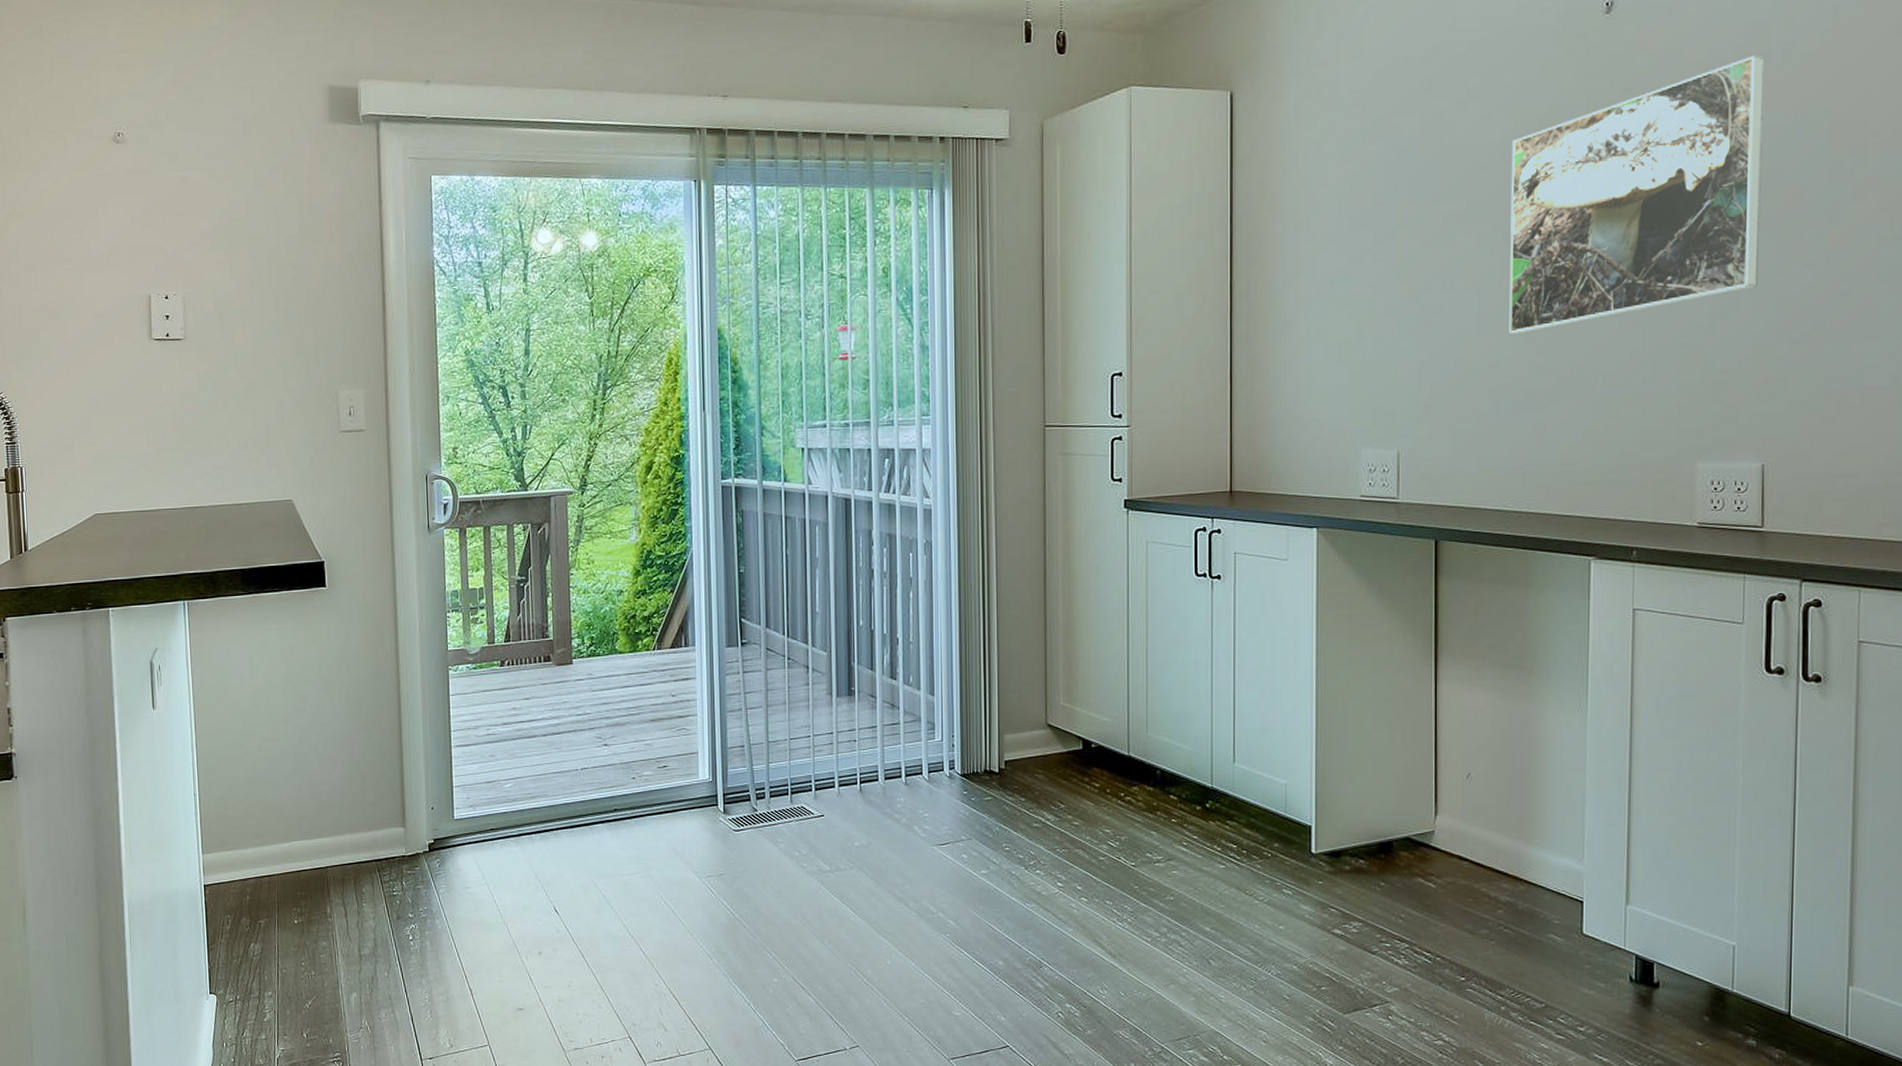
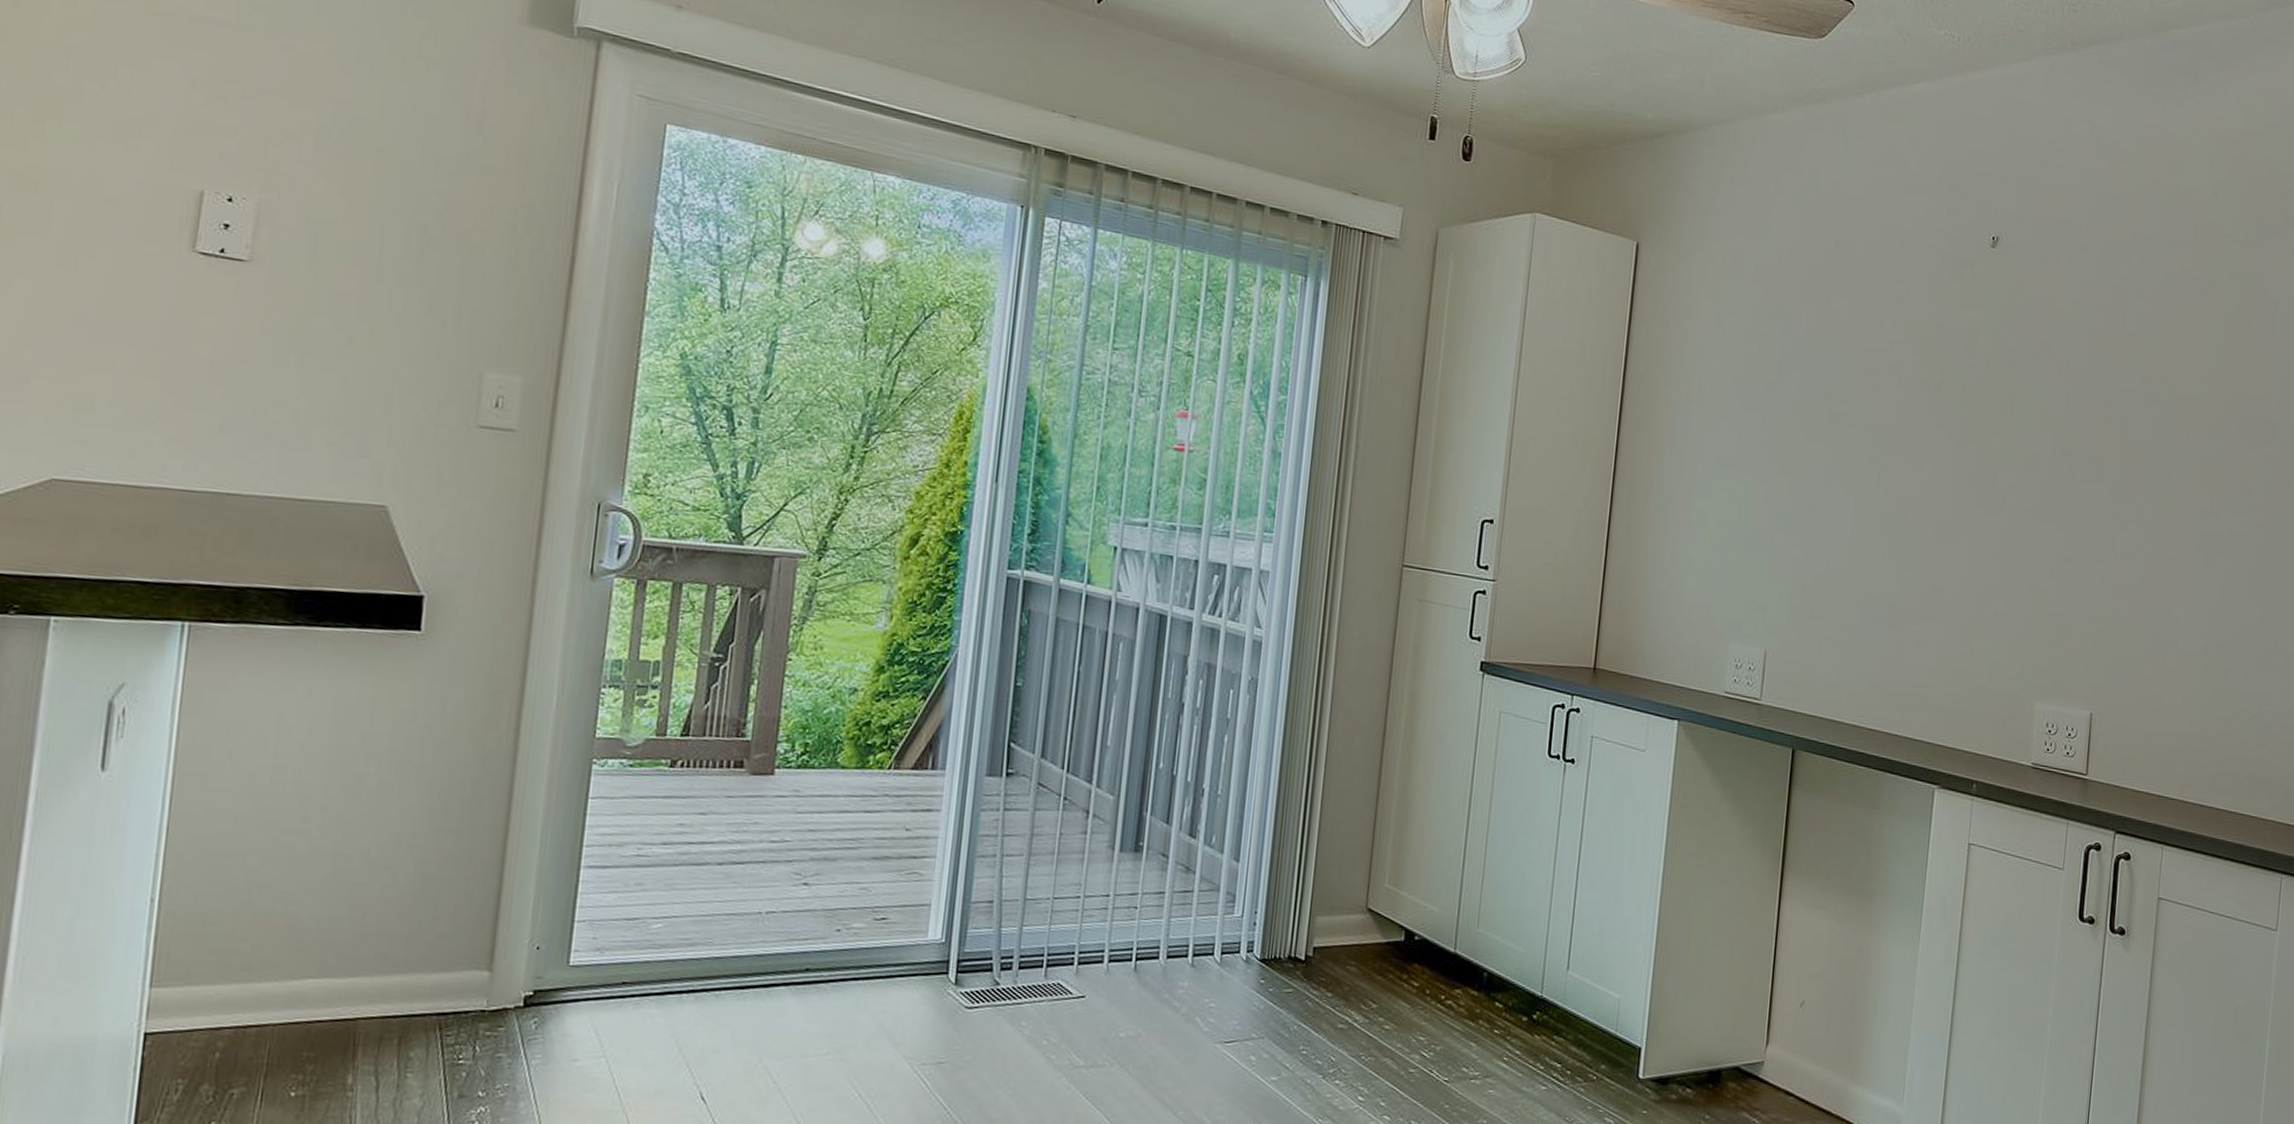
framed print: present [1509,55,1765,335] -> none [1880,317,2121,548]

